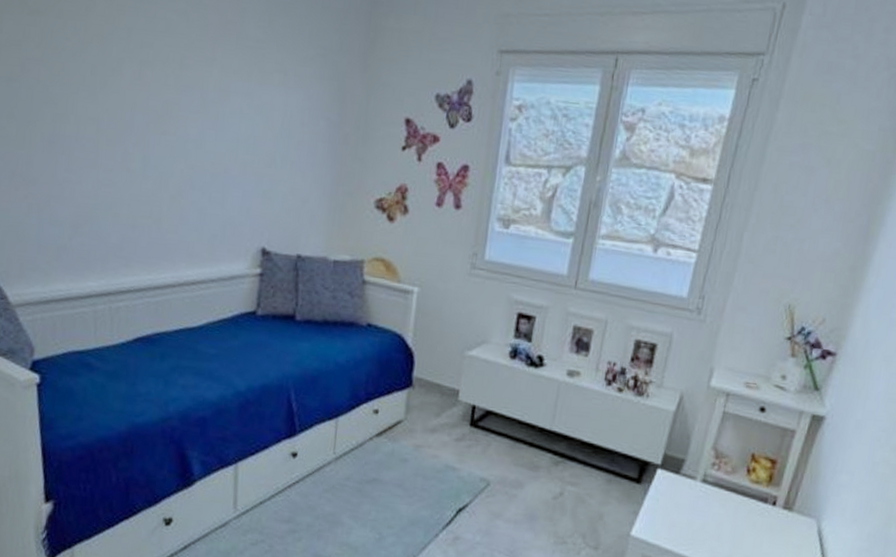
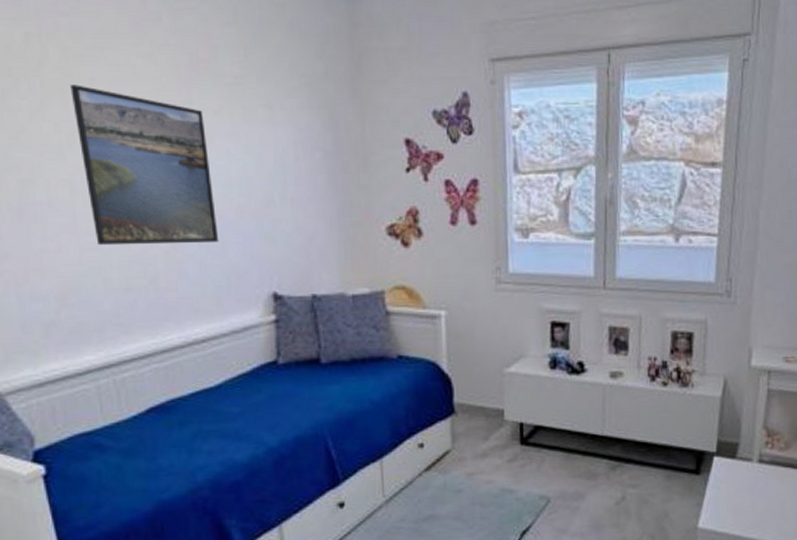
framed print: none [110,31,224,194] -> present [70,84,219,246]

